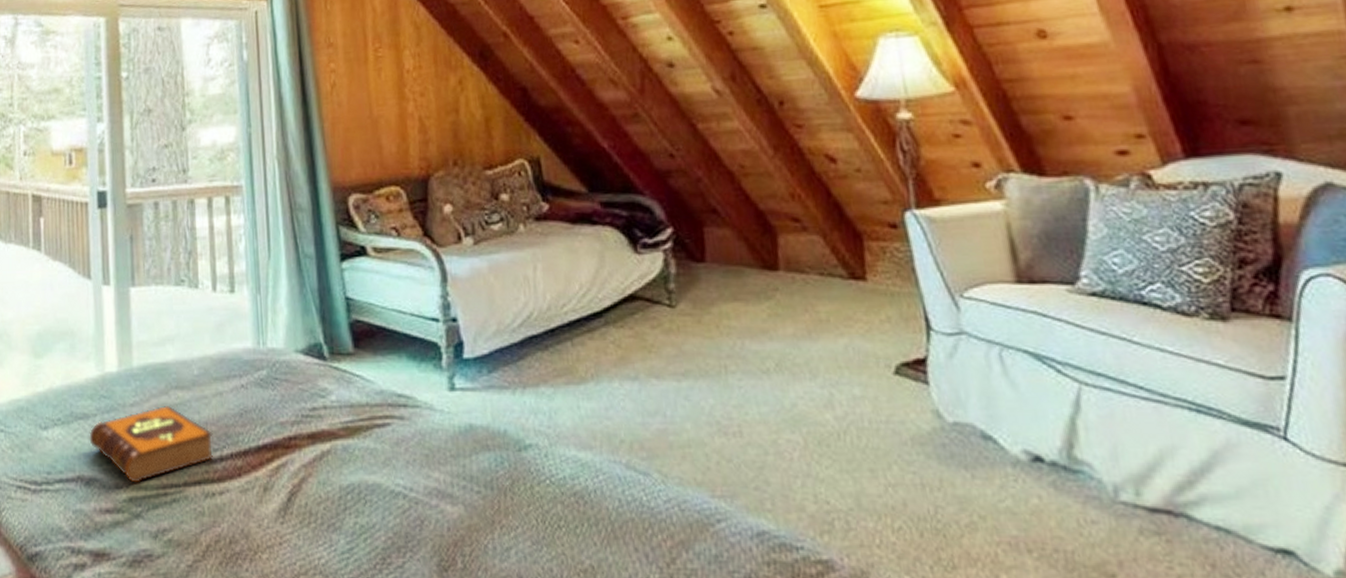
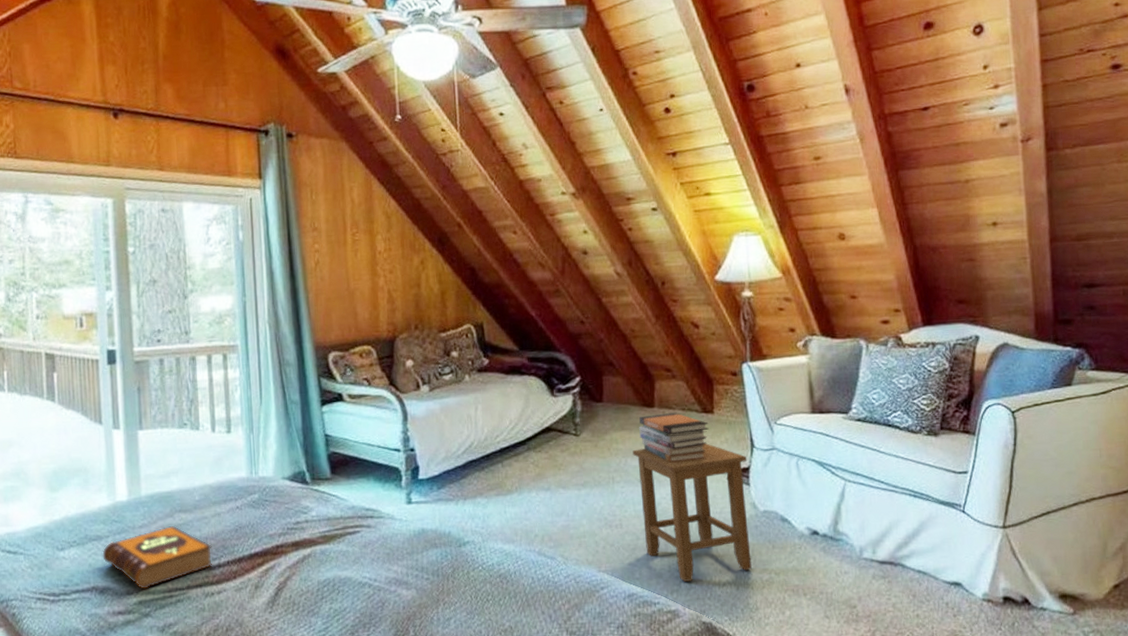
stool: none [751,322,941,520] -> present [633,443,752,582]
book stack: none [758,278,861,348] -> present [639,413,709,463]

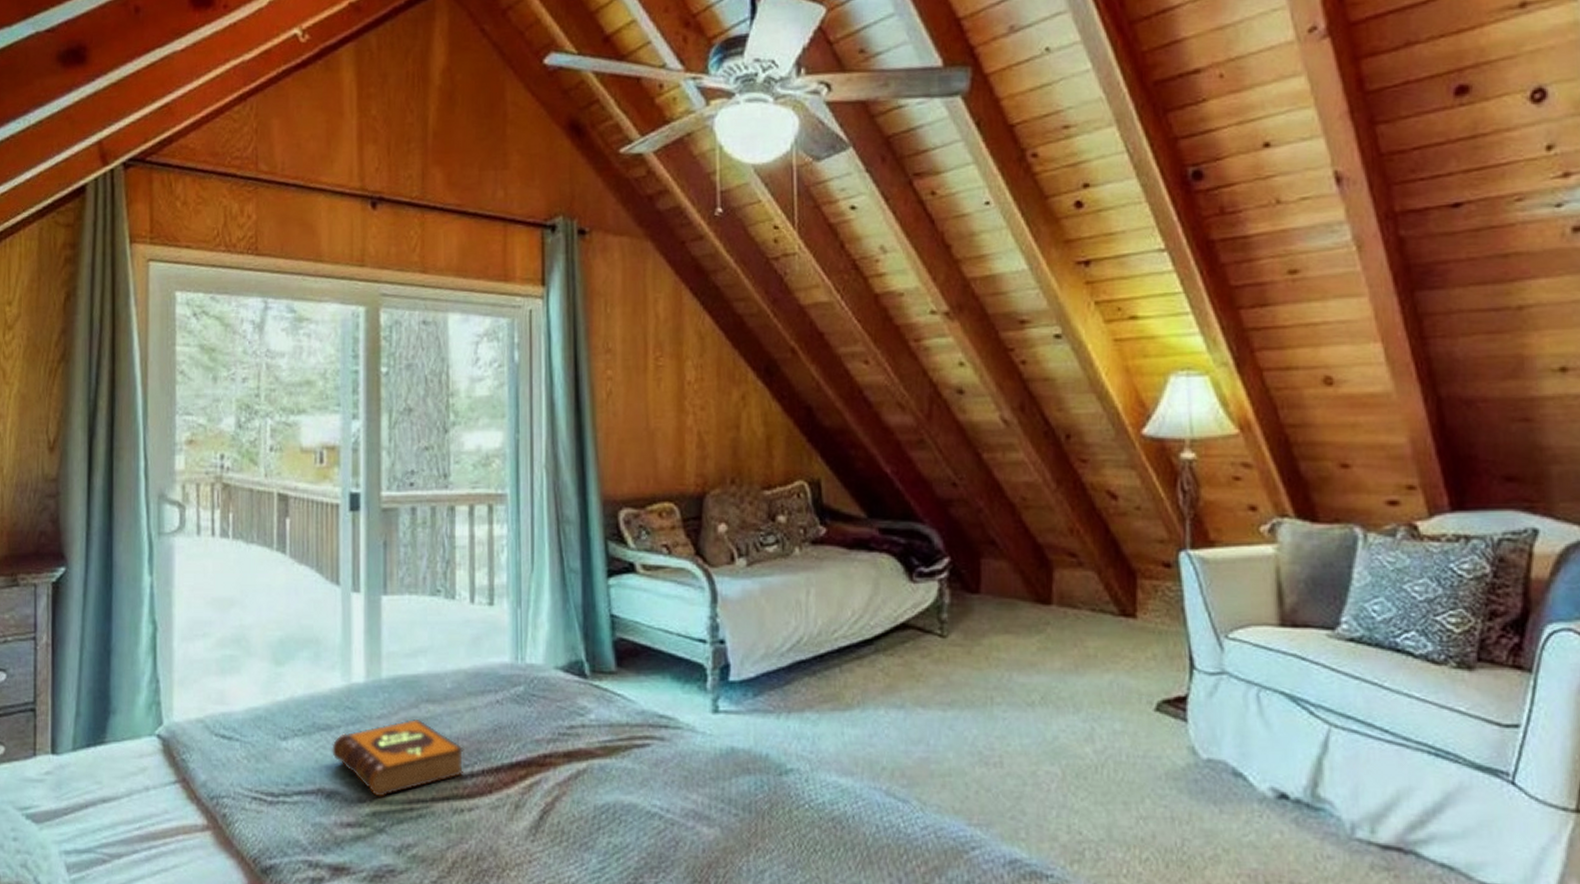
stool: present [633,443,752,582] -> none [1020,658,1188,850]
book stack: present [639,413,709,463] -> none [1030,614,1129,683]

